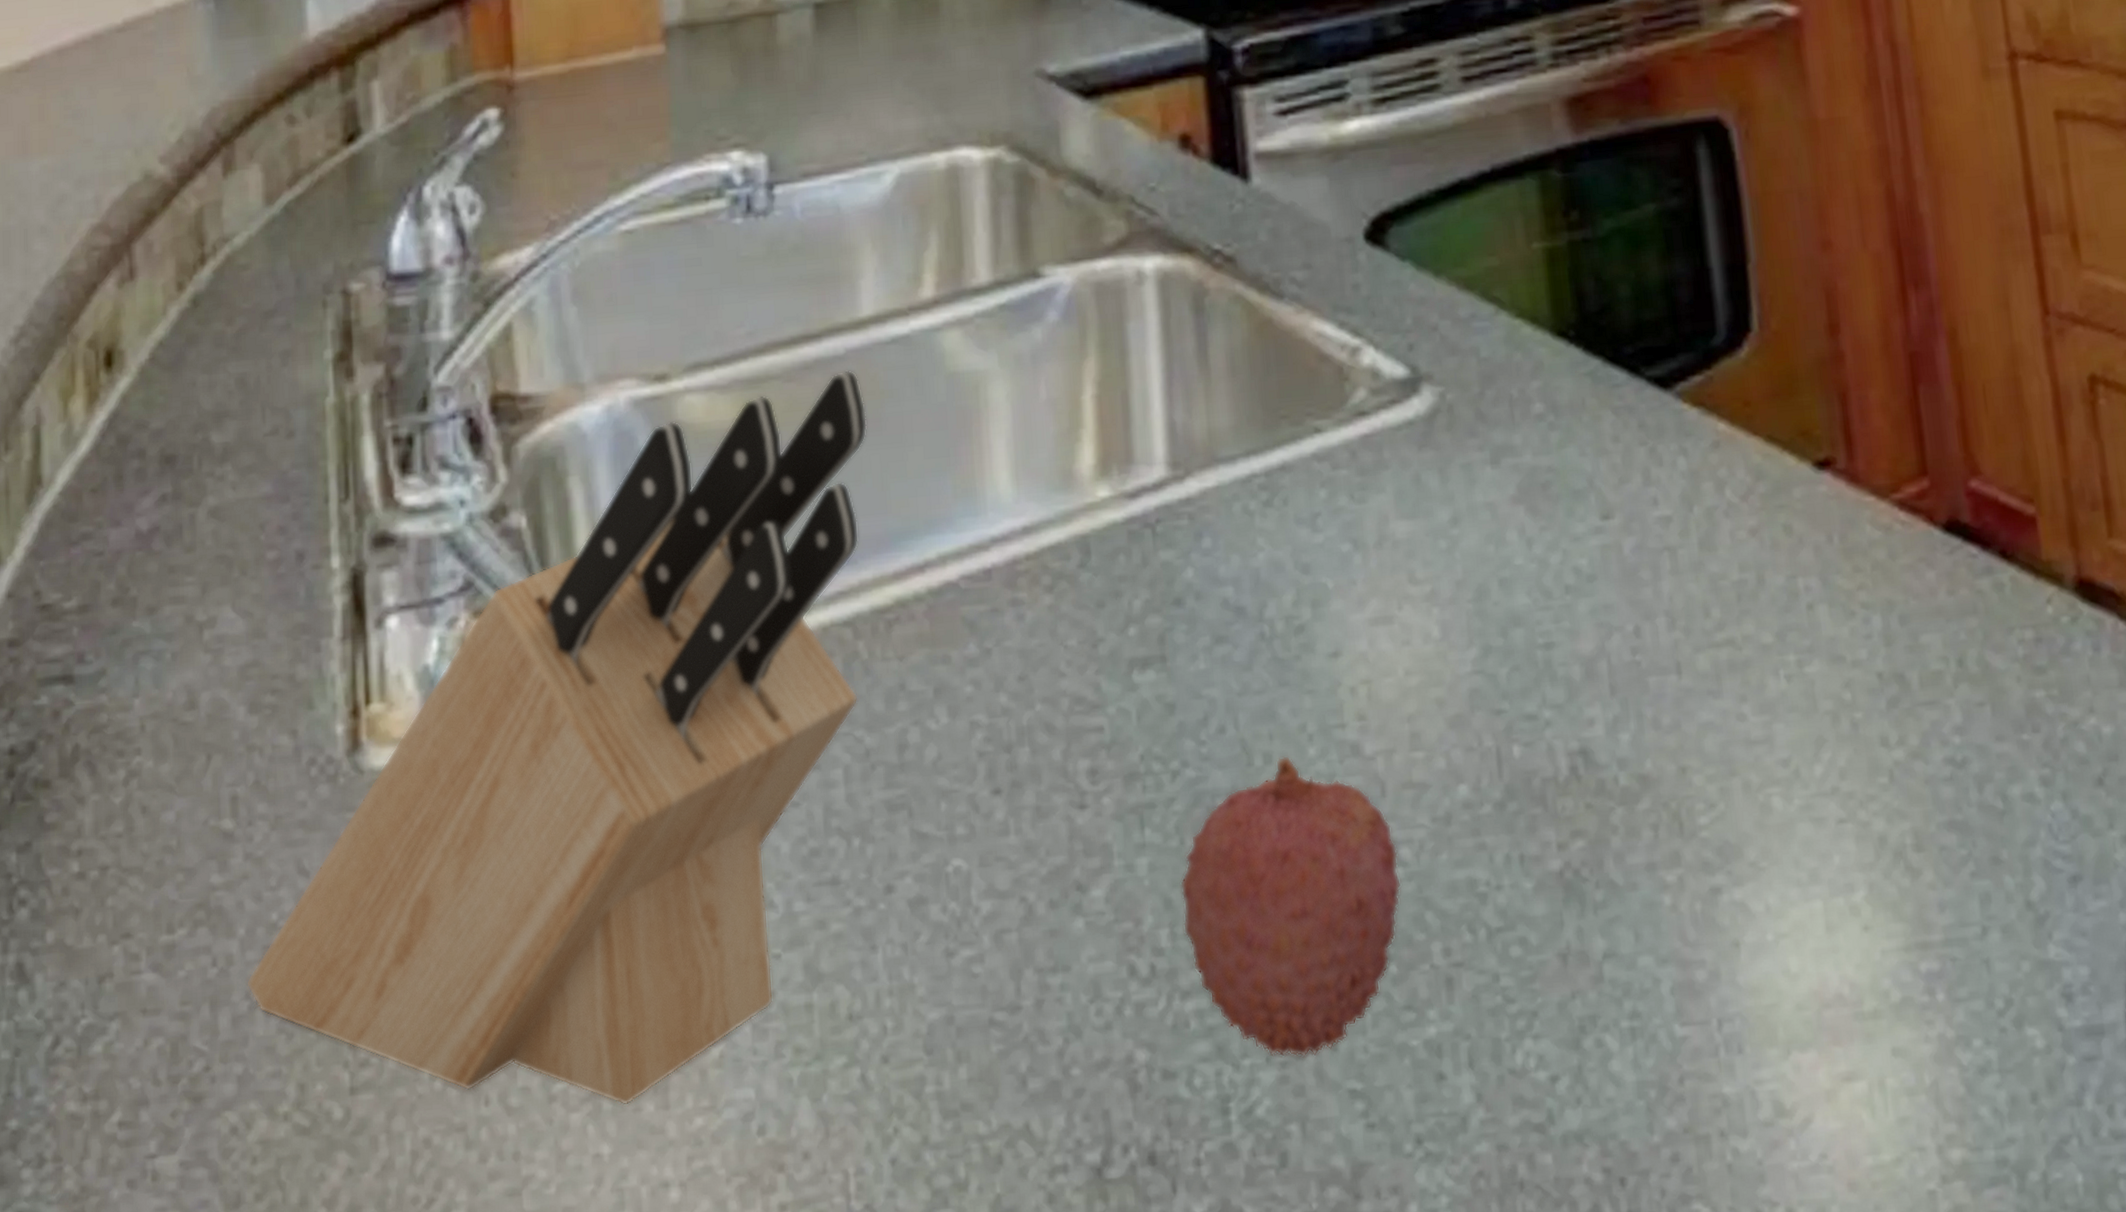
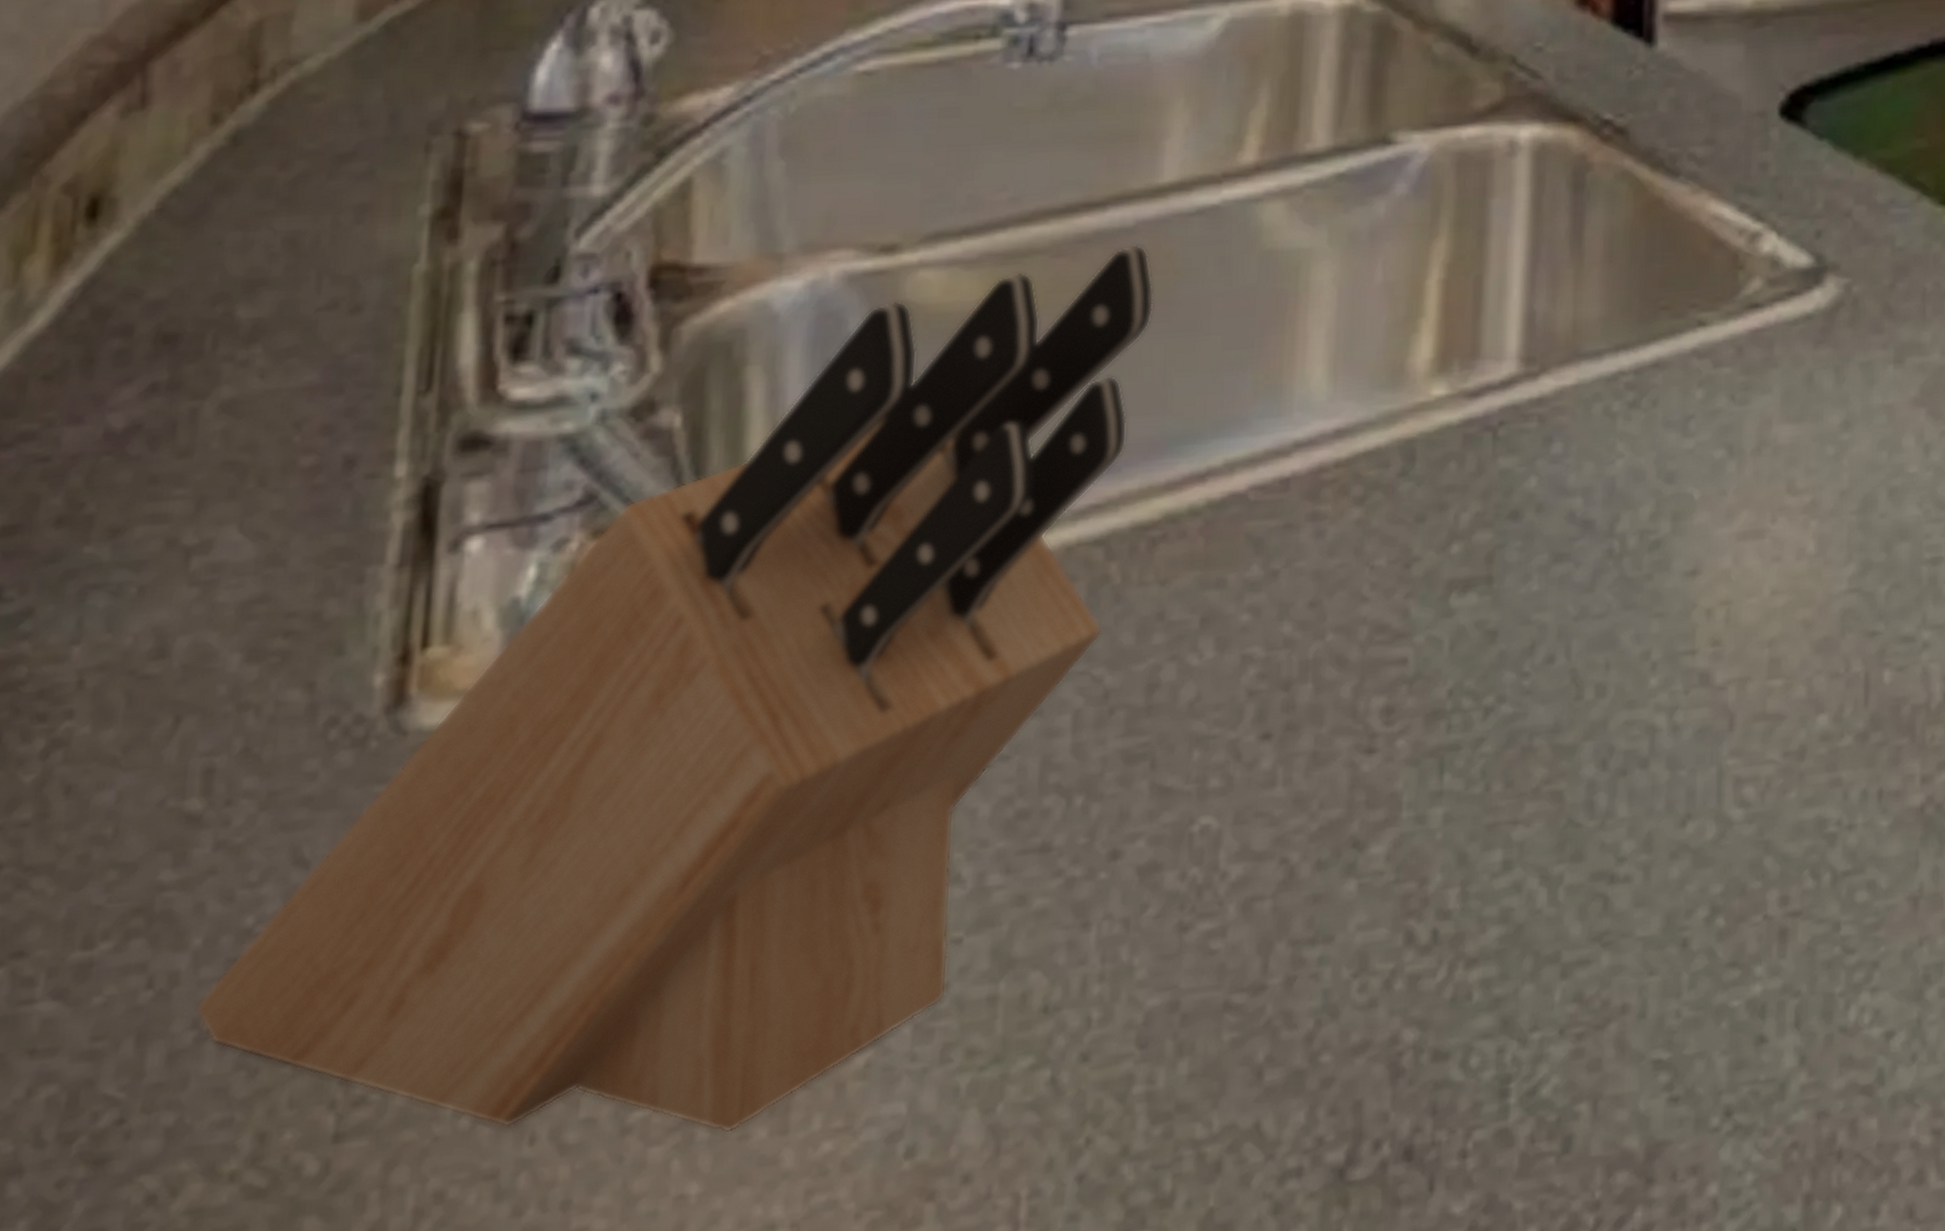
fruit: present [1180,755,1402,1058] -> none [1477,686,1741,1028]

